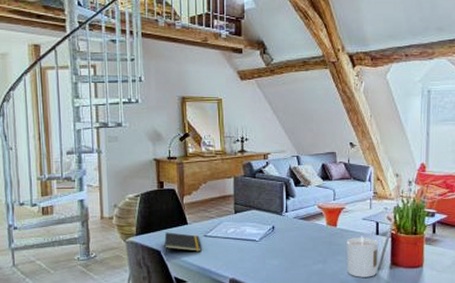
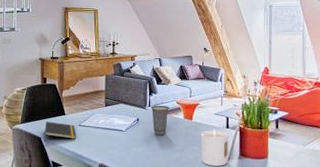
cup: none [288,210,311,245] -> present [151,105,170,136]

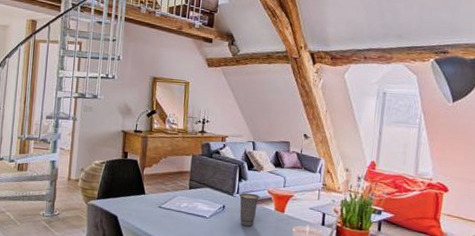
notepad: present [44,121,76,142] -> none [121,199,155,222]

